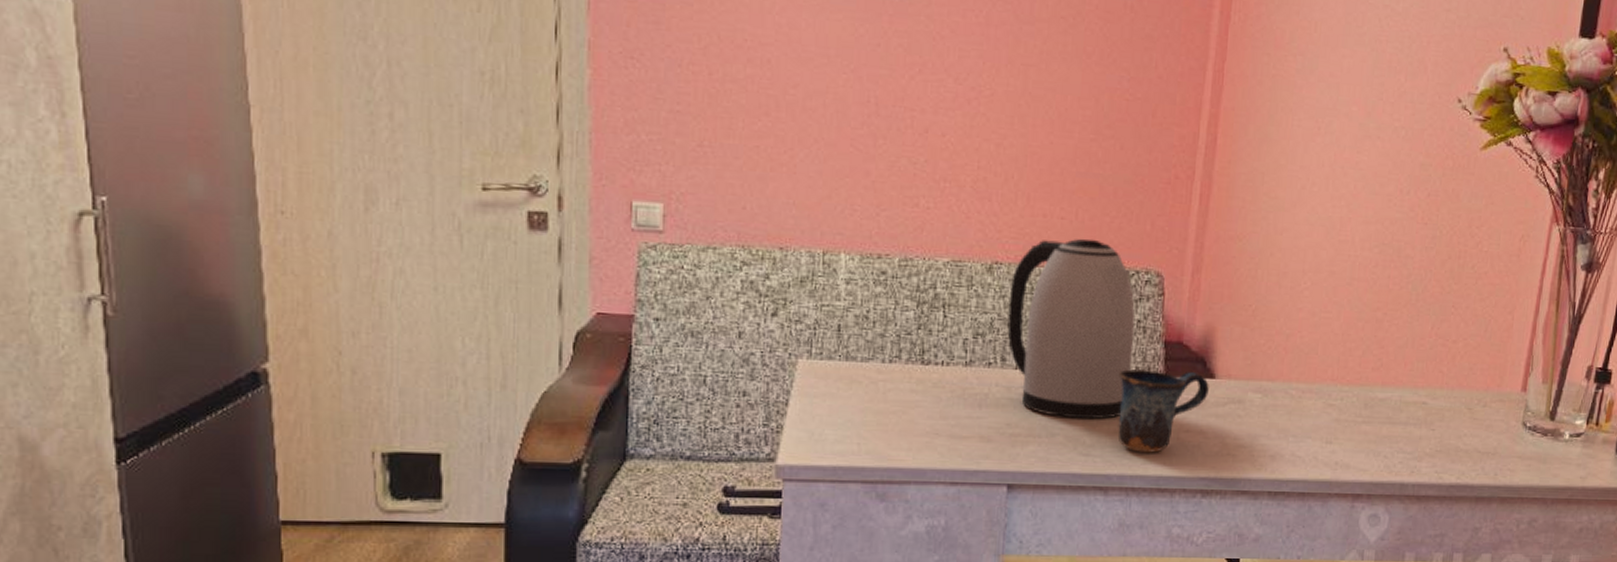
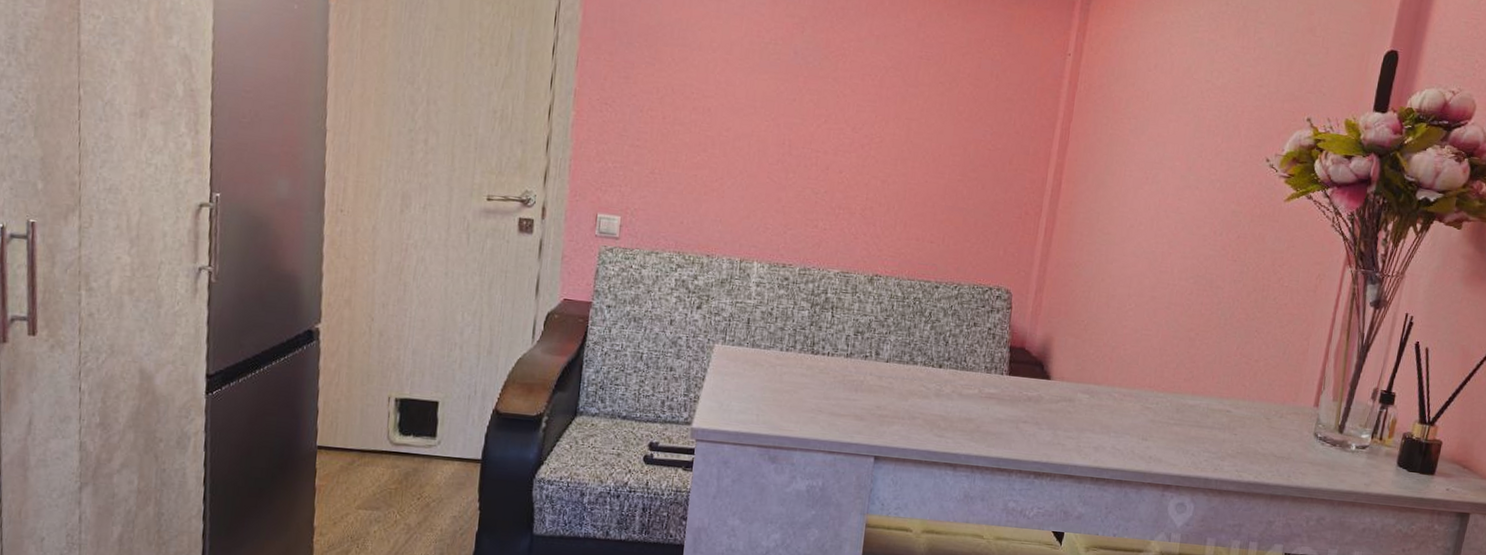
kettle: present [1007,238,1135,420] -> none [882,259,987,408]
mug: present [1117,369,1209,453] -> none [967,368,1045,438]

